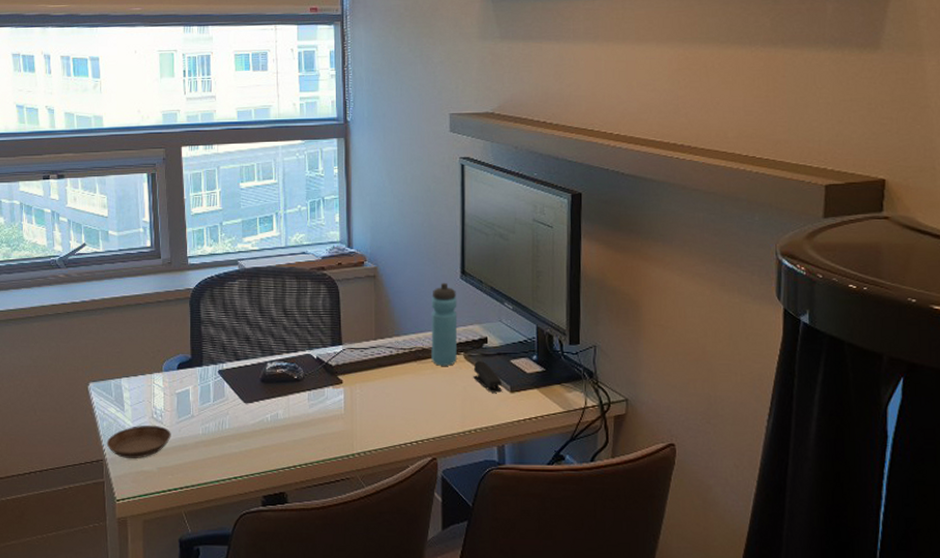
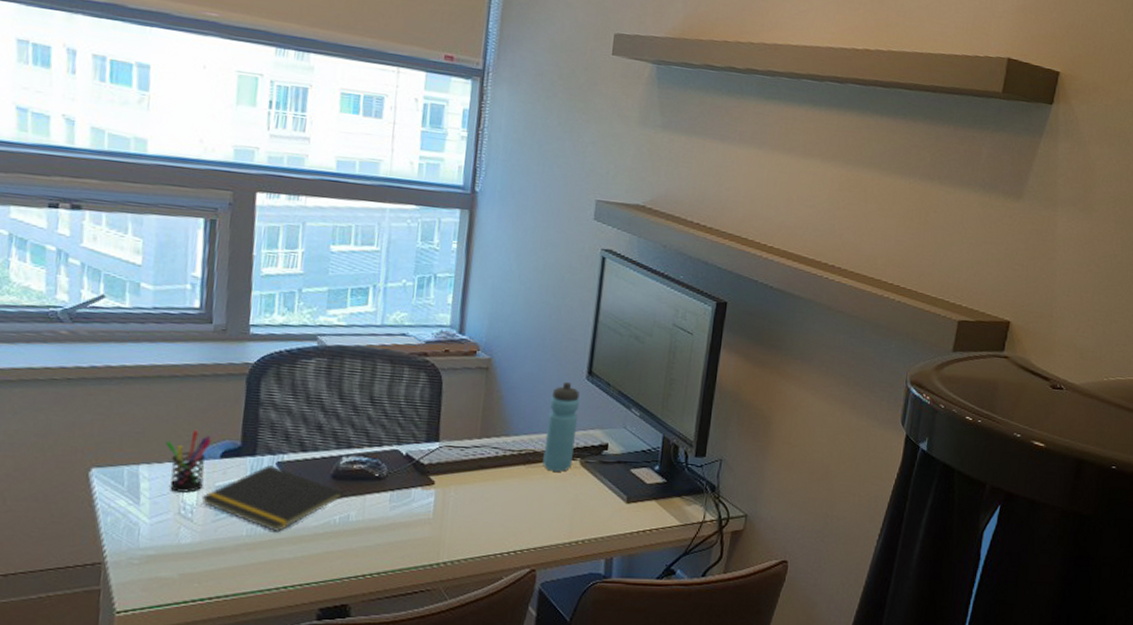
saucer: present [106,425,171,459] -> none [108,522,204,563]
pen holder: none [138,347,169,399] -> present [165,429,212,493]
notepad: none [167,374,272,430] -> present [201,465,345,531]
stapler: present [473,361,502,393] -> none [587,468,619,503]

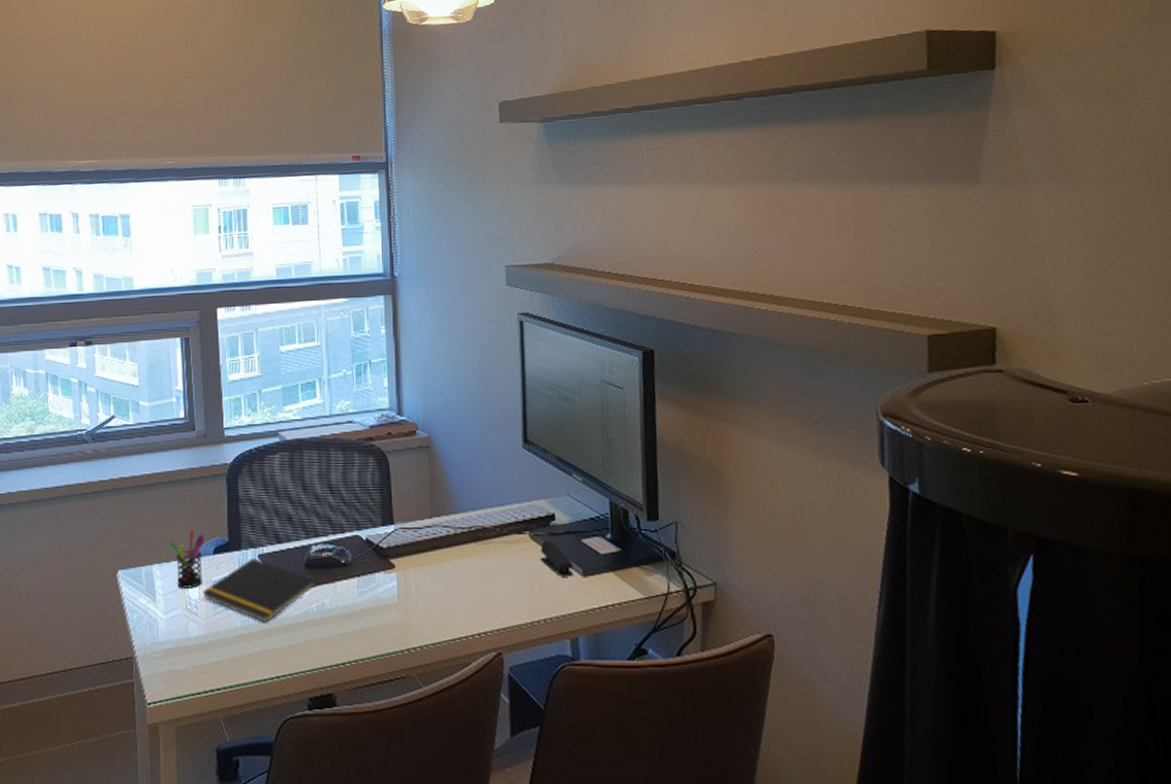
water bottle: present [542,382,580,472] -> none [491,453,522,547]
stapler: none [587,468,619,503] -> present [540,541,573,577]

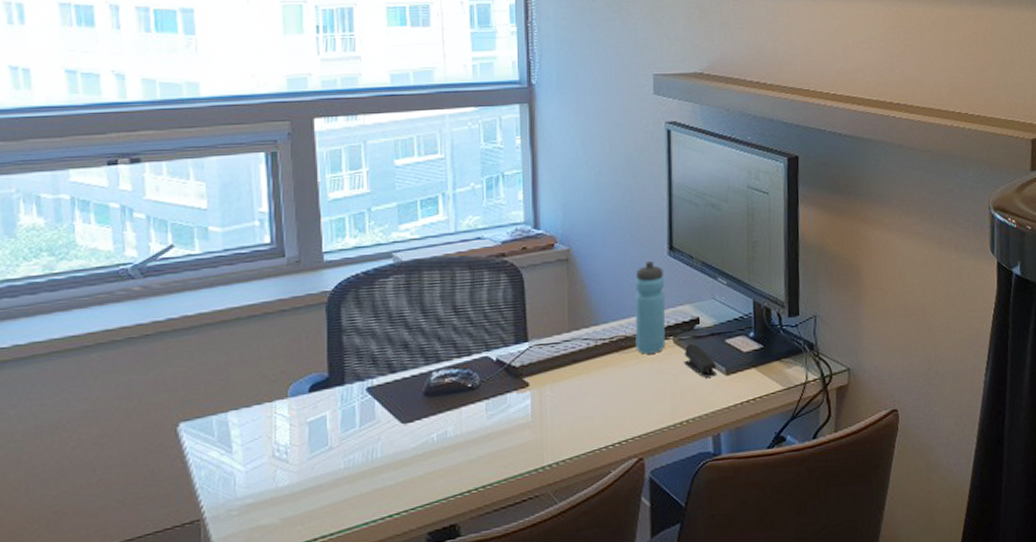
pen holder: present [170,529,205,588] -> none [252,367,298,435]
notepad: present [202,558,318,622] -> none [294,392,439,460]
water bottle: none [491,453,522,547] -> present [634,261,666,354]

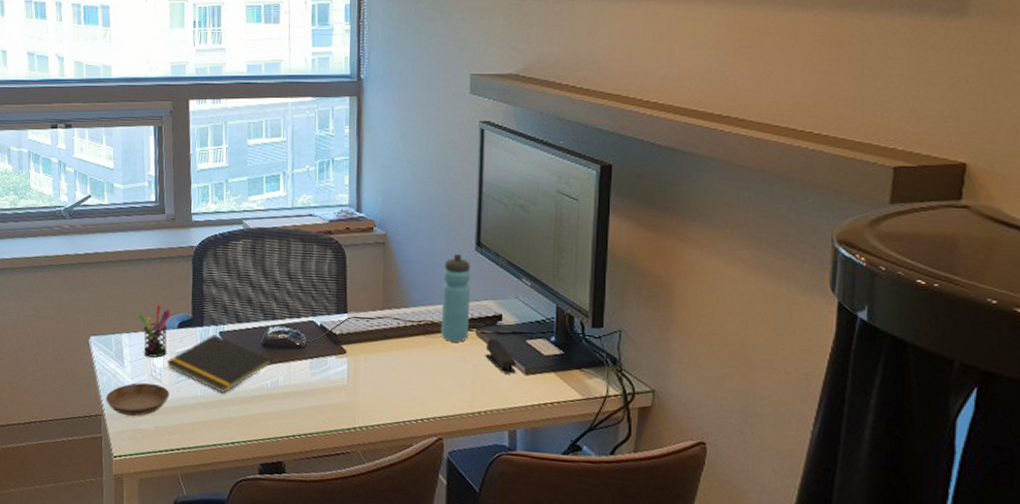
saucer: none [205,465,301,514] -> present [105,382,170,417]
pen holder: none [252,367,298,435] -> present [139,304,171,358]
notepad: none [294,392,439,460] -> present [166,335,273,393]

